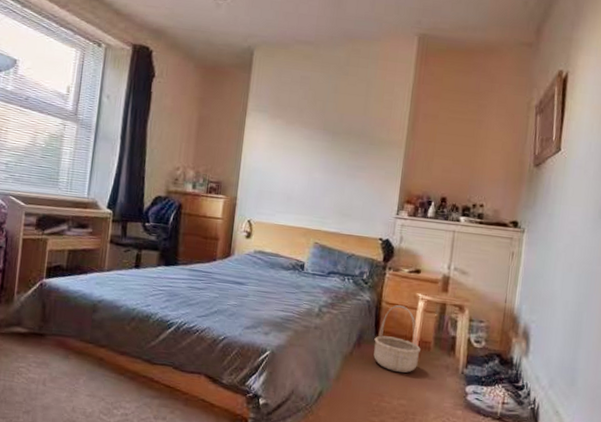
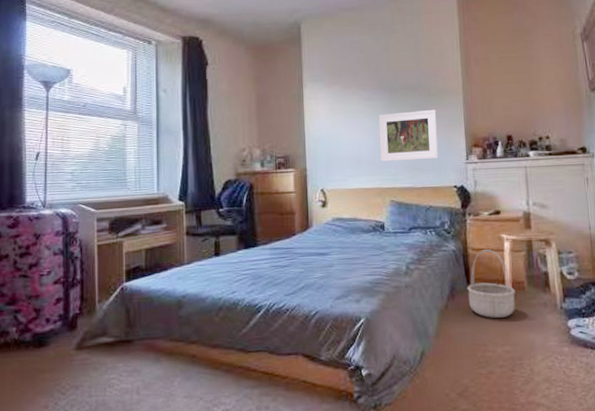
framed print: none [311,155,376,209] -> present [378,109,438,162]

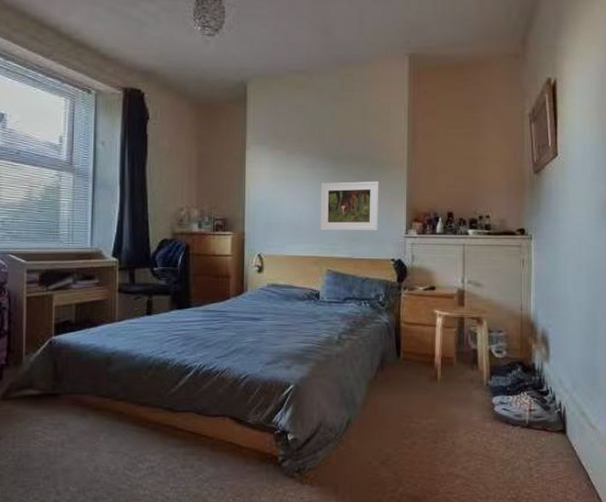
basket: present [467,249,515,319] -> none [397,324,444,392]

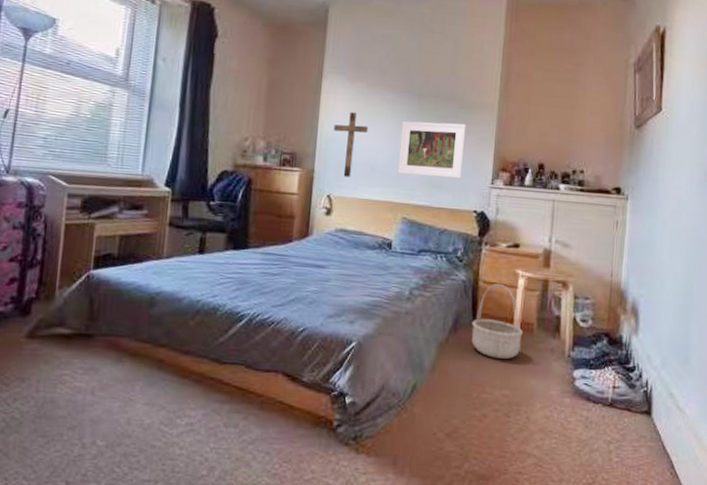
crucifix: none [260,177,291,237] -> present [334,111,369,177]
basket: none [397,324,444,392] -> present [472,284,523,360]

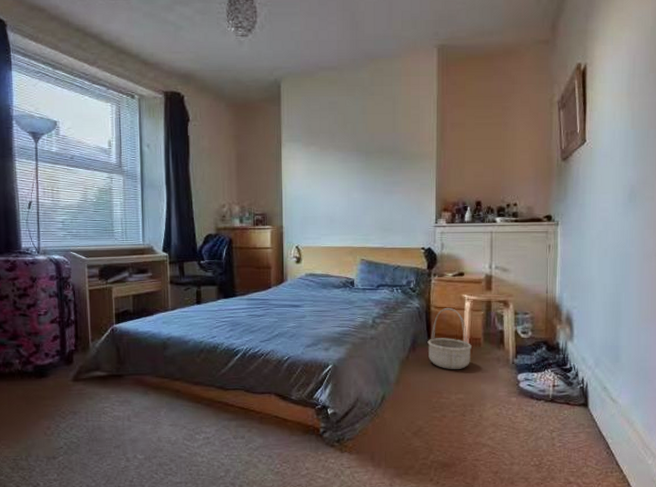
crucifix: present [334,111,369,177] -> none [296,173,325,230]
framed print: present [398,121,466,179] -> none [353,173,410,222]

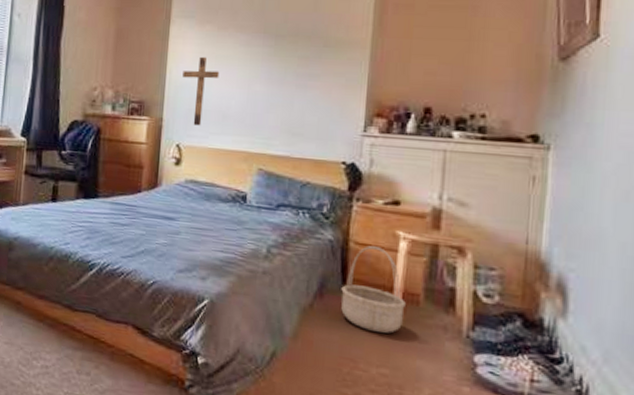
crucifix: none [296,173,325,230] -> present [182,56,220,126]

